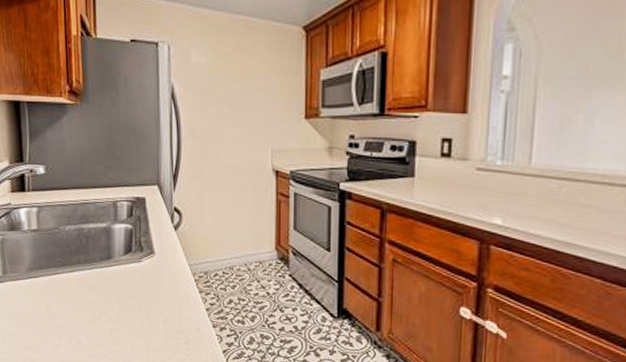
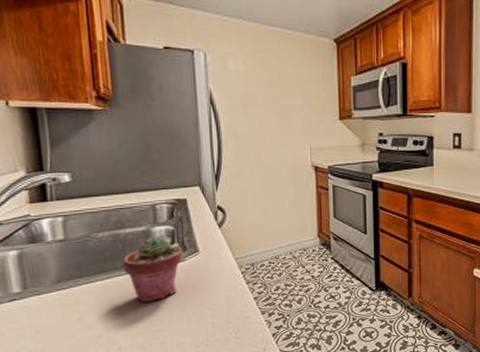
potted succulent: none [86,232,139,300] -> present [123,234,183,302]

